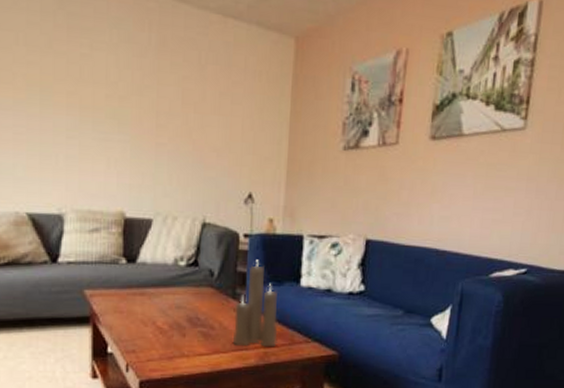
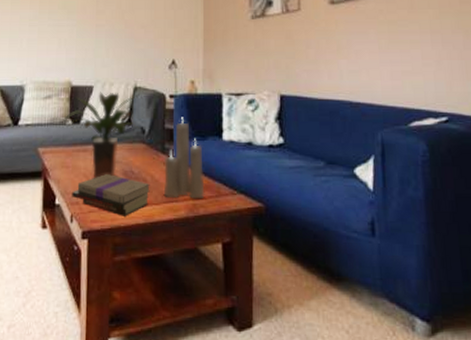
potted plant: none [115,226,209,325] -> present [63,92,140,178]
books: none [127,320,218,365] -> present [72,174,150,216]

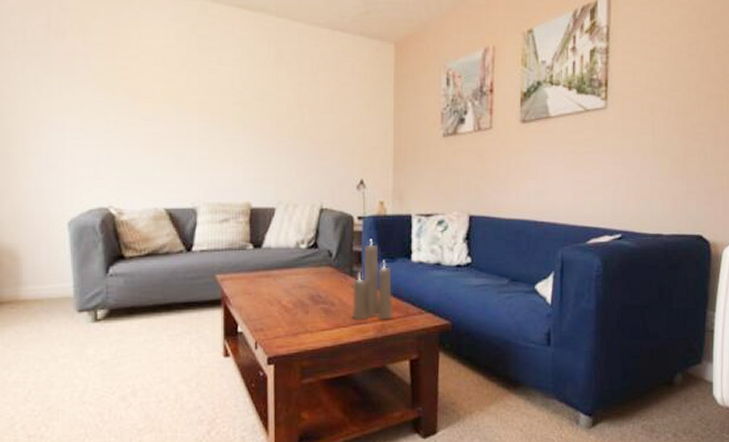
potted plant: present [63,92,140,178] -> none [243,214,326,304]
books: present [72,174,150,216] -> none [255,299,338,340]

